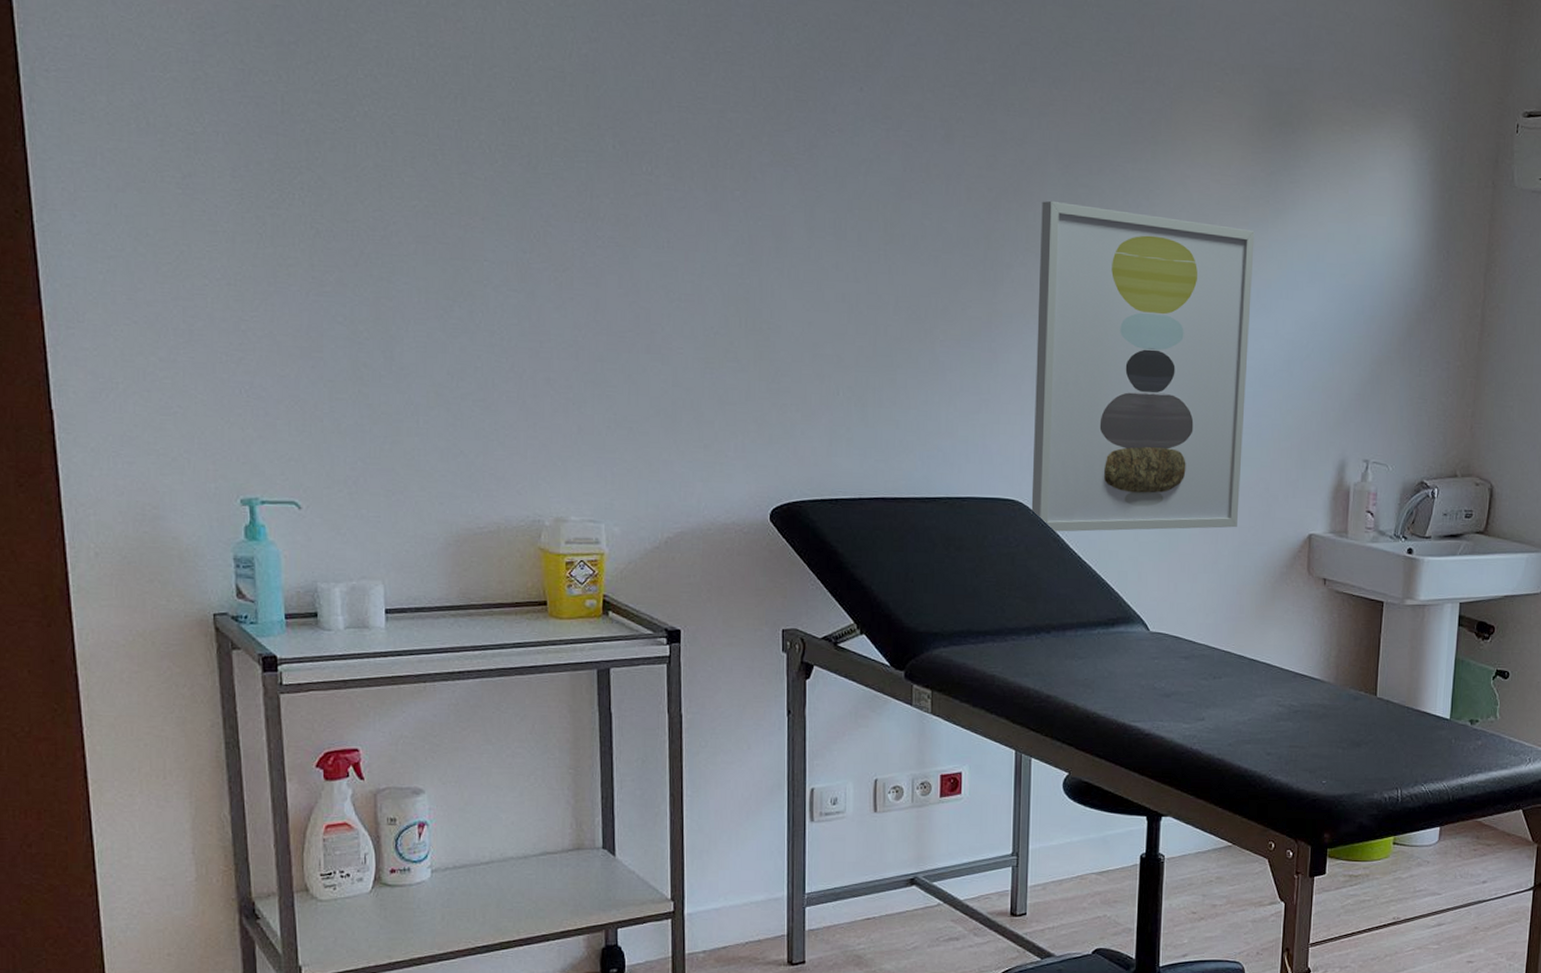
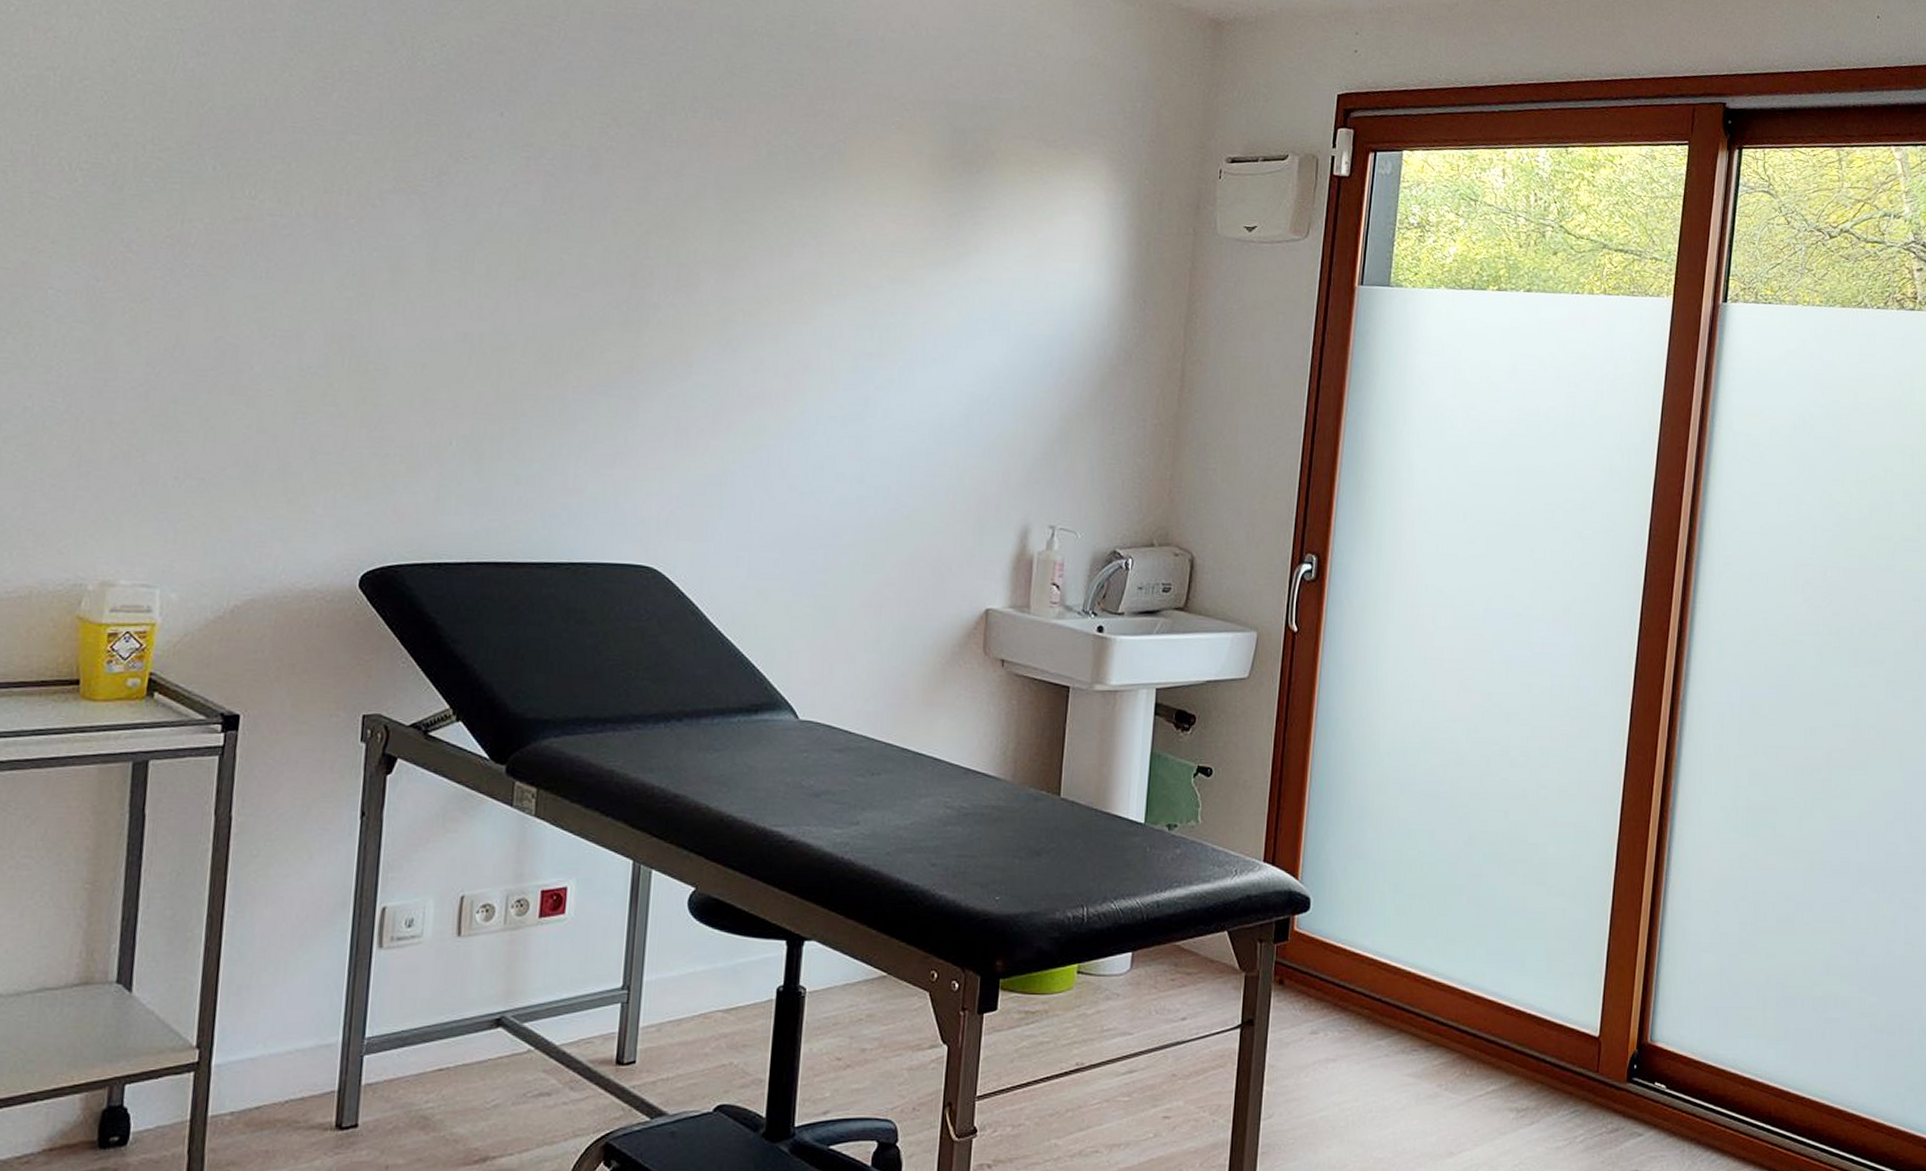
wall art: present [1031,201,1255,532] -> none [666,238,933,604]

